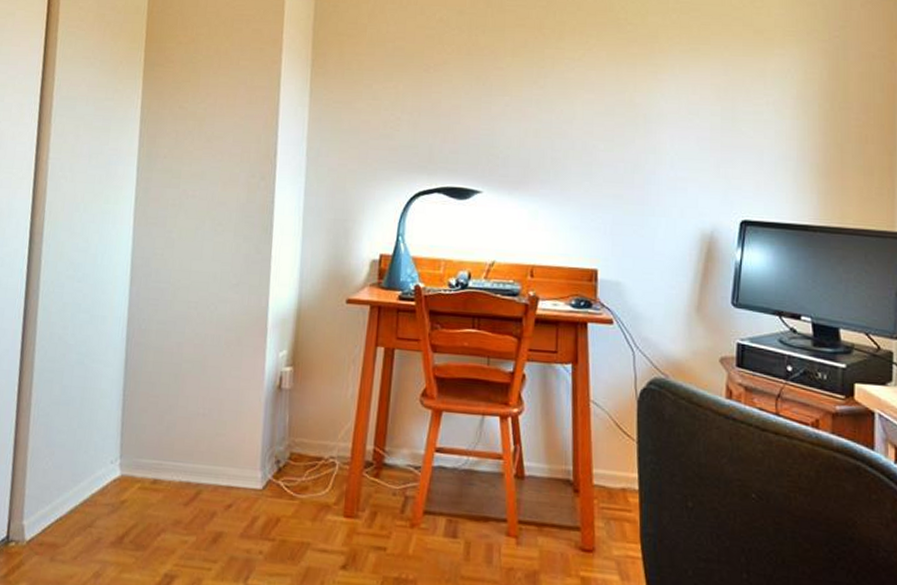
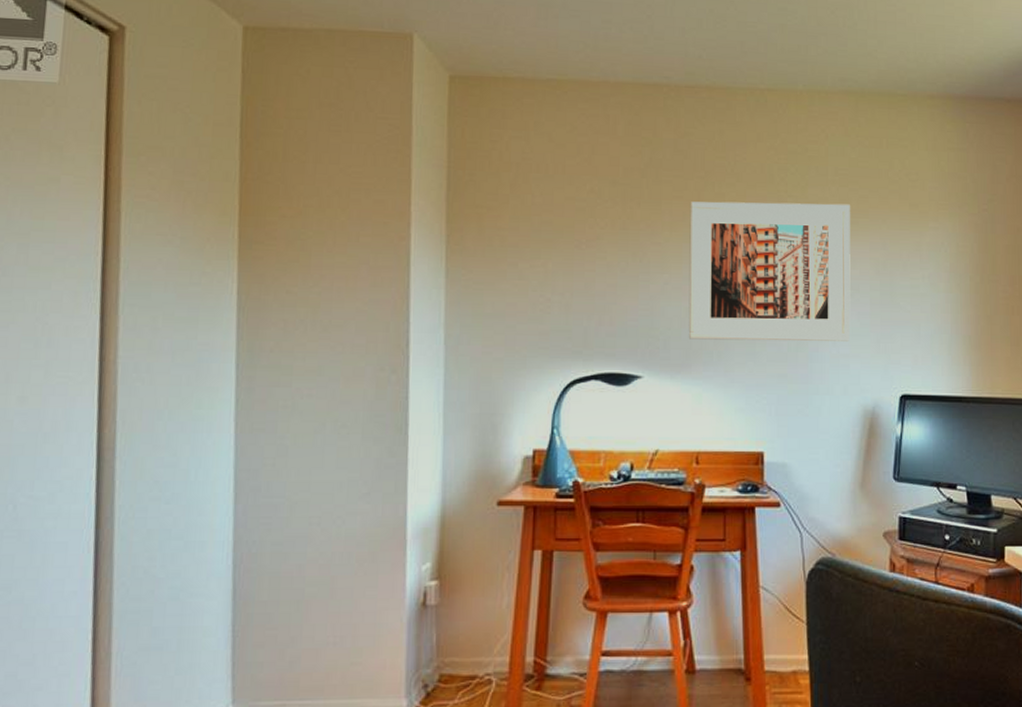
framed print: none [526,29,691,165] -> present [688,201,851,341]

